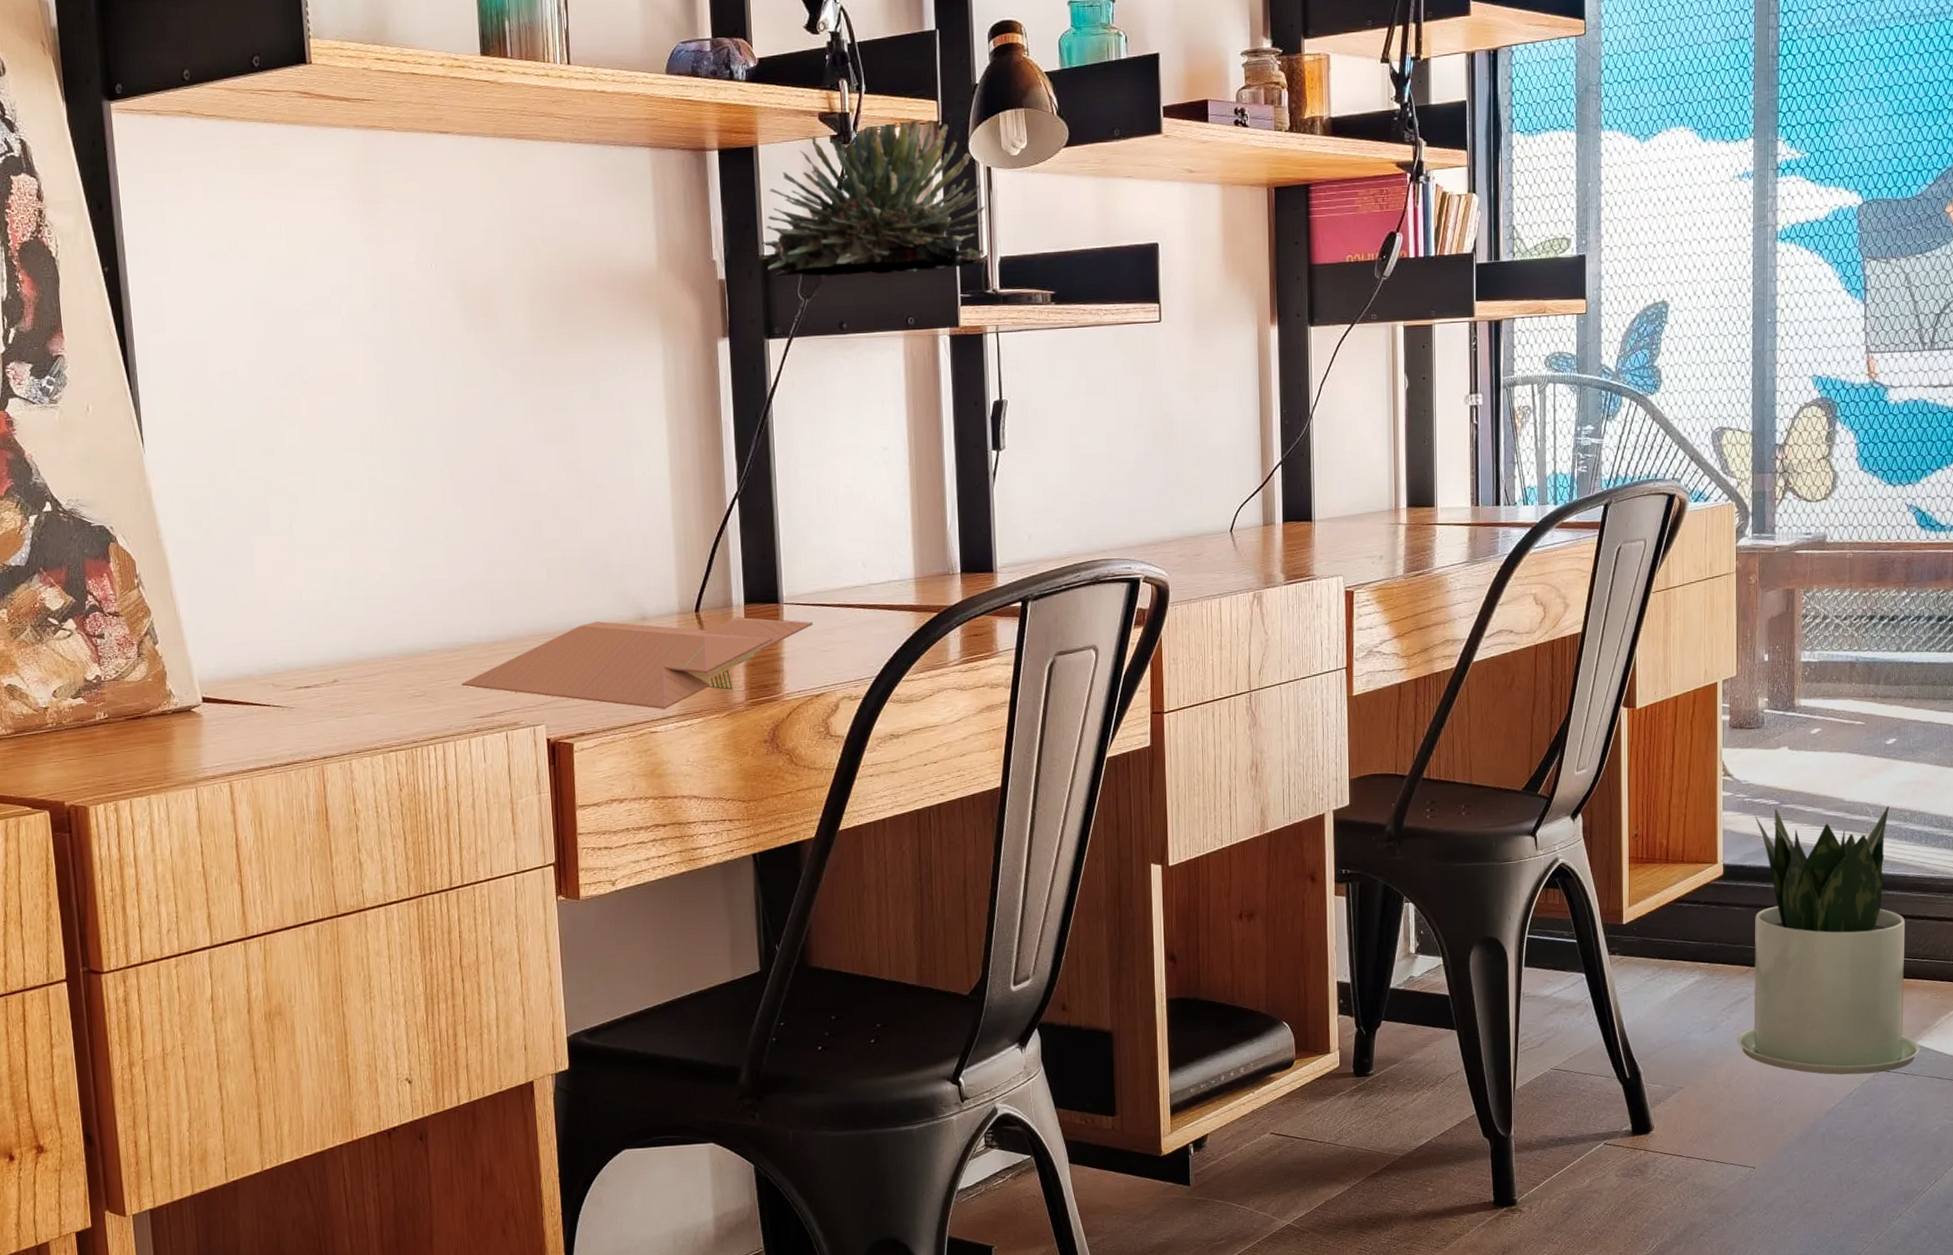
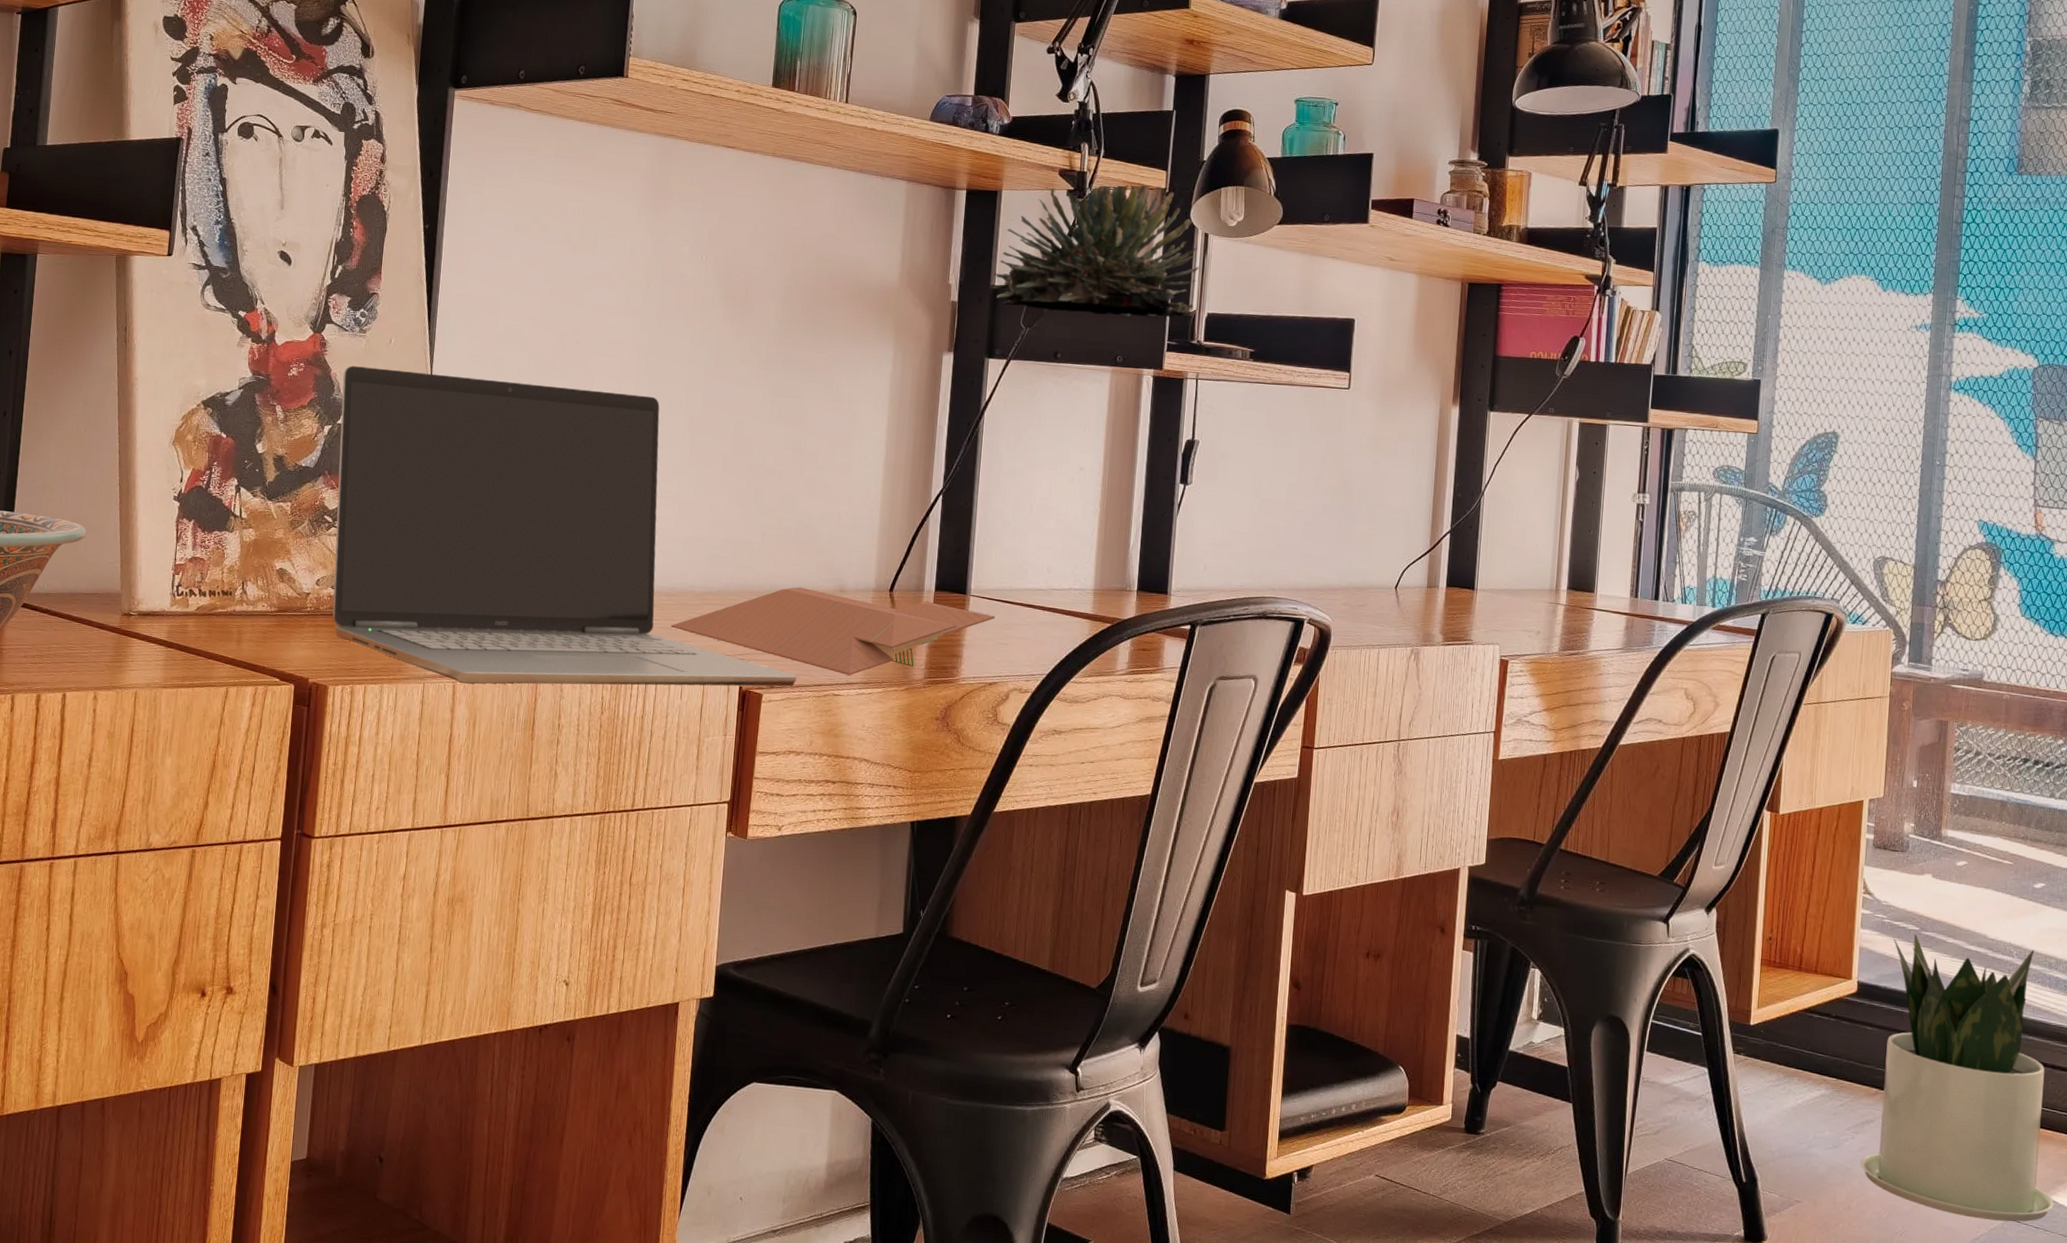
laptop: none [39,432,609,781] -> present [332,366,797,687]

